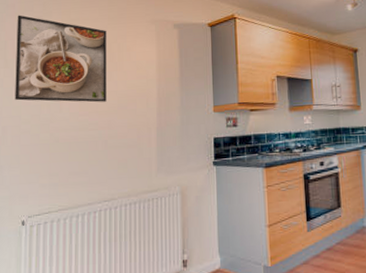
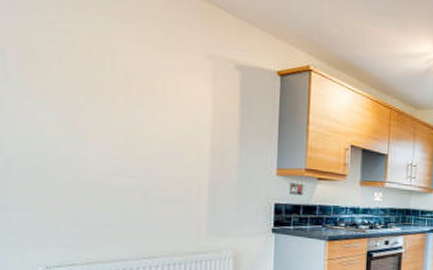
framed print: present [15,15,107,103] -> none [19,13,148,146]

